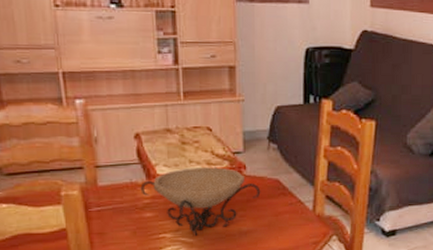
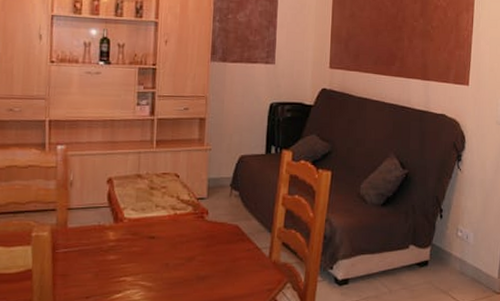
decorative bowl: present [140,166,261,236] -> none [107,211,221,280]

